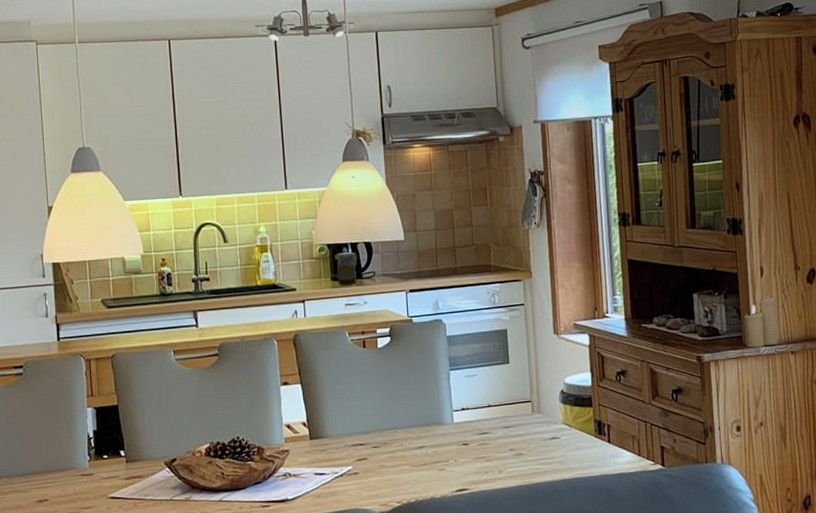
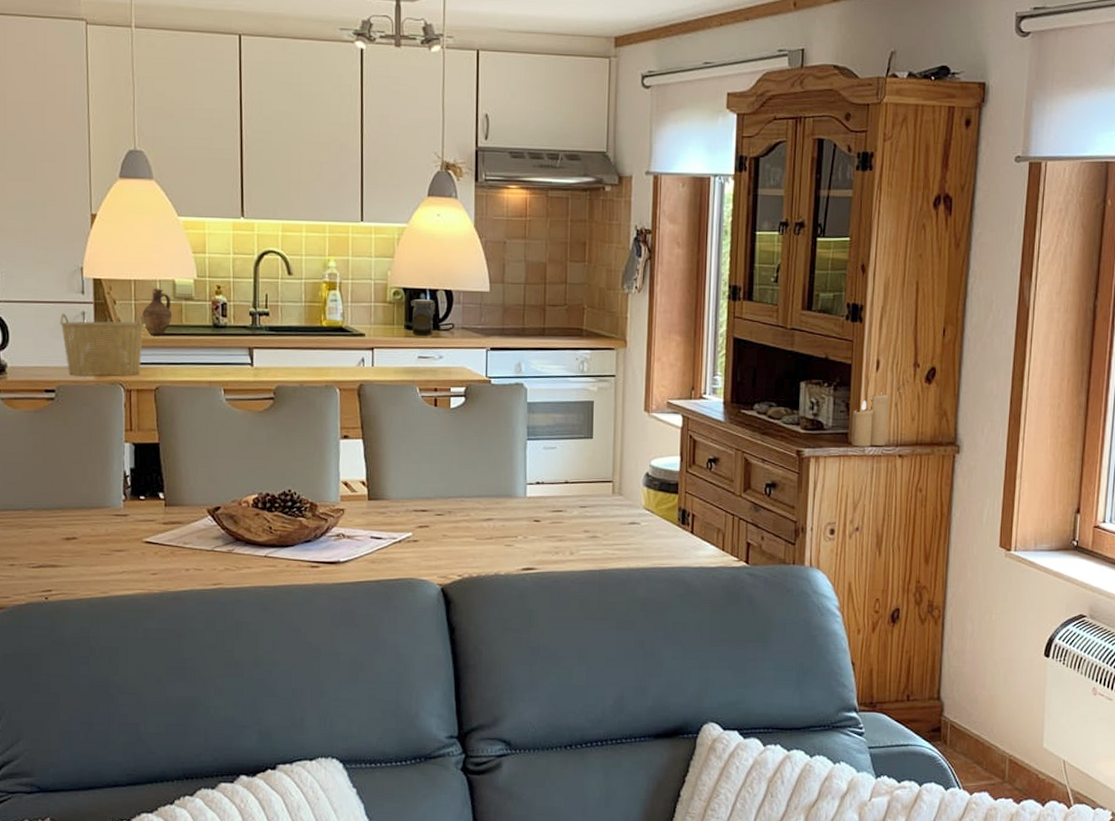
basket: none [24,290,99,352] -> present [60,313,144,377]
ceramic jug: none [97,265,124,308] -> present [142,288,173,335]

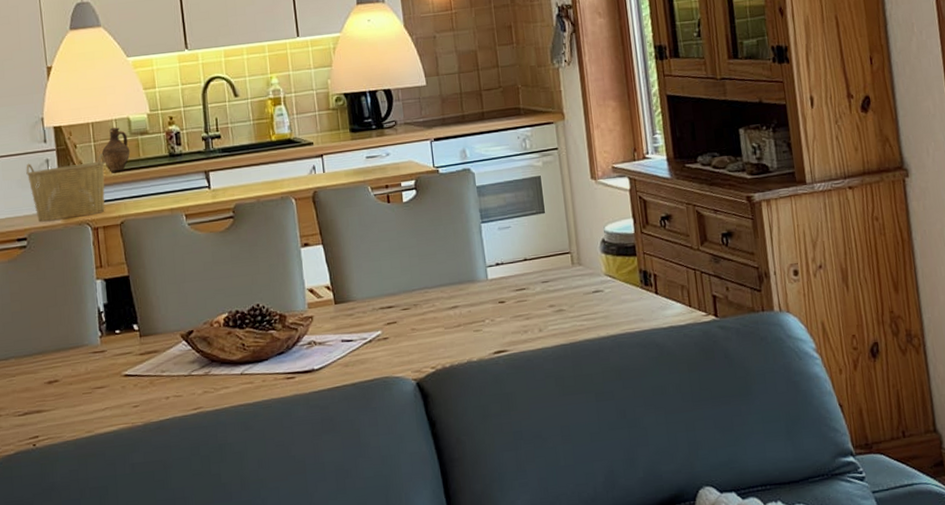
jar: present [410,298,436,336] -> none [352,101,378,137]
candle: present [851,392,889,447] -> none [795,128,834,184]

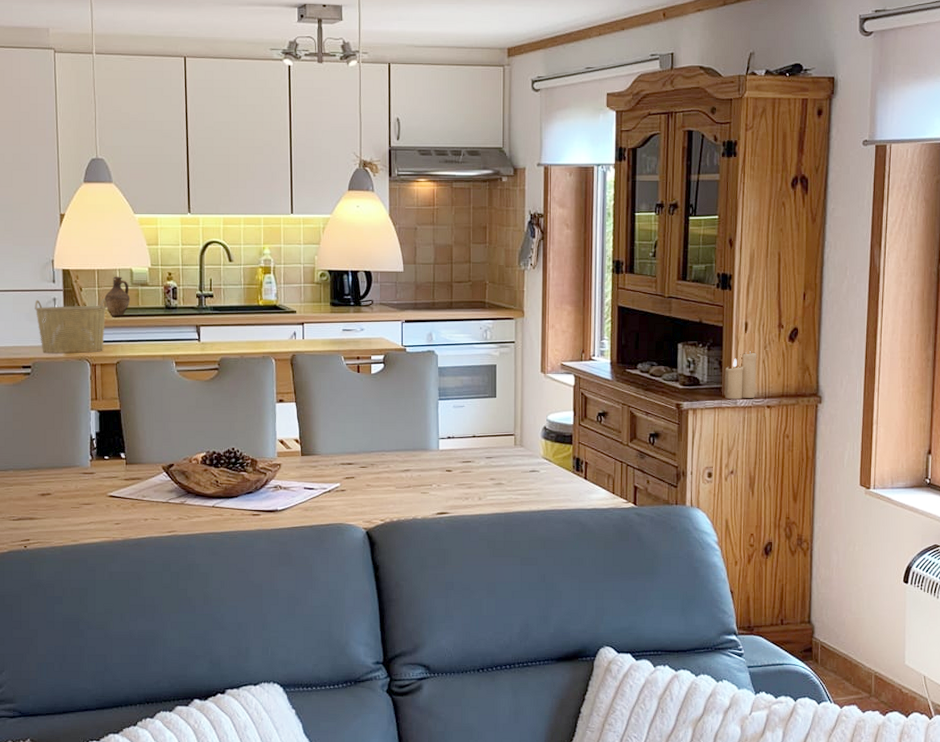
candle: none [795,128,834,184] -> present [724,351,757,399]

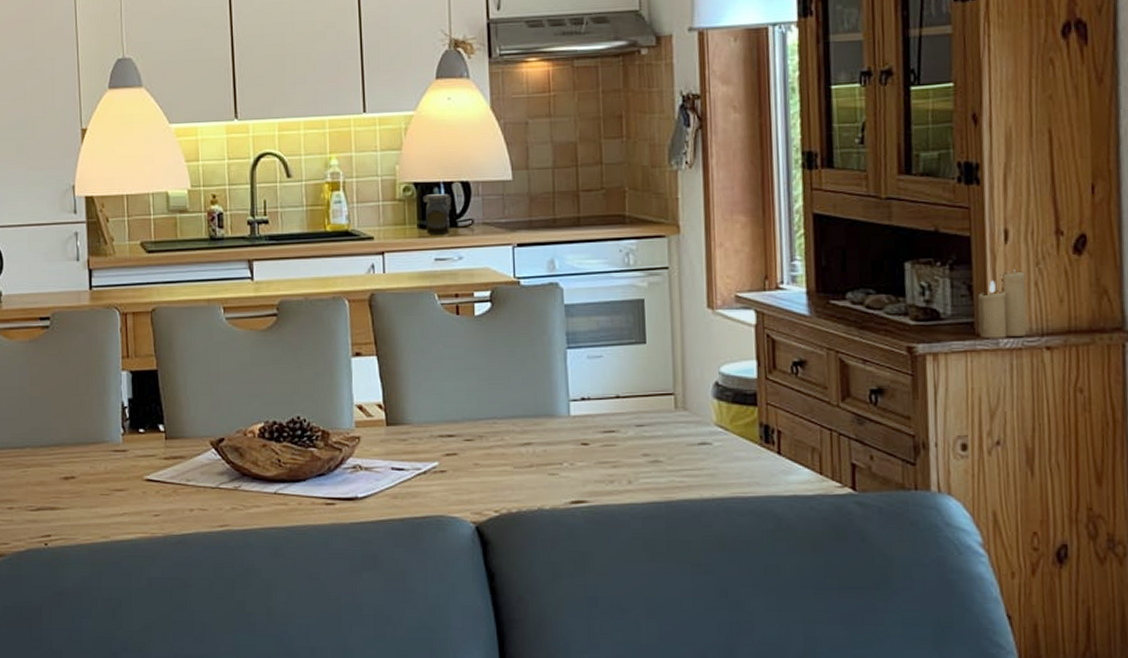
basket: present [35,299,106,354] -> none [53,231,138,301]
ceramic jug: present [104,276,130,316] -> none [135,201,167,252]
jar: none [335,279,357,311] -> present [423,193,452,235]

